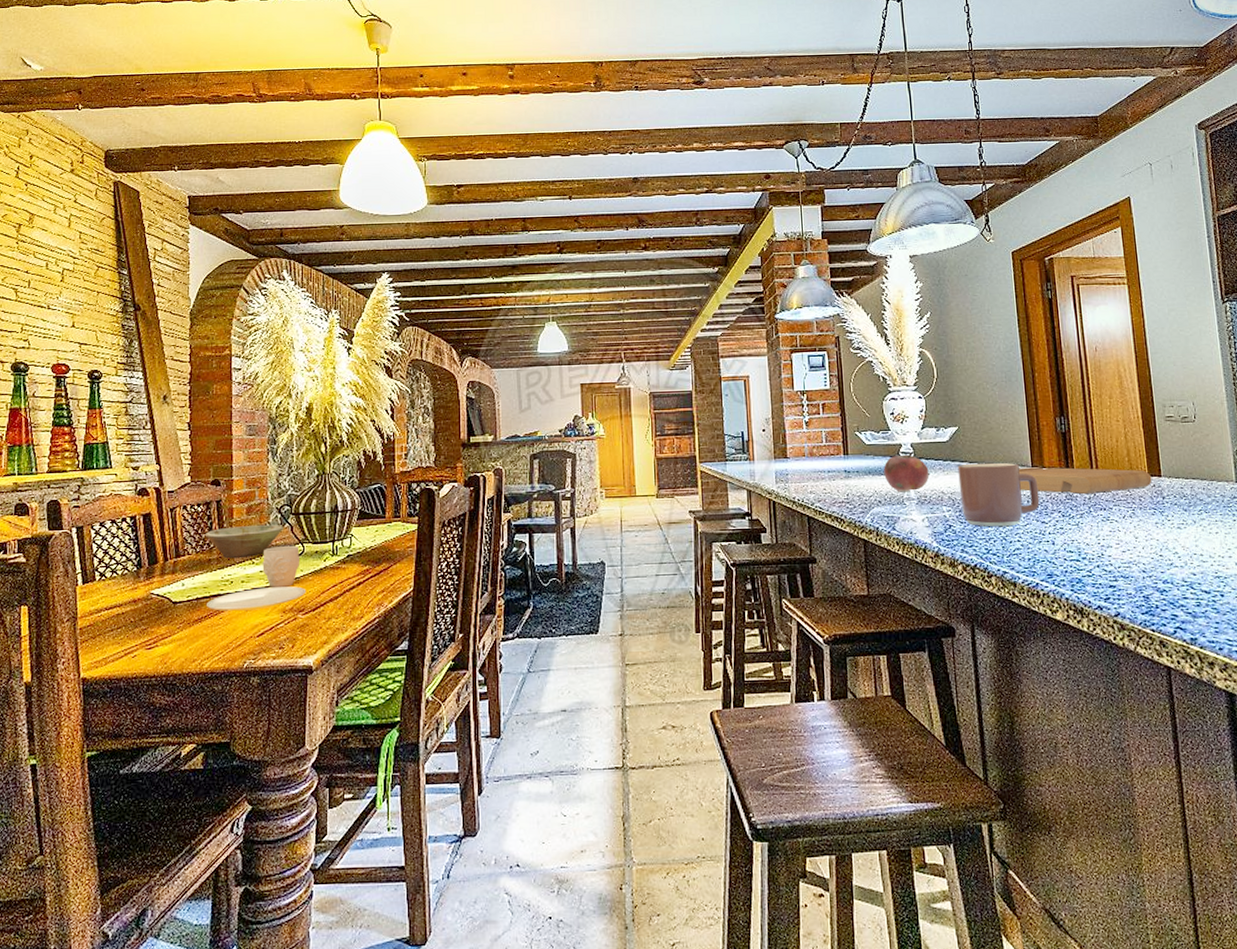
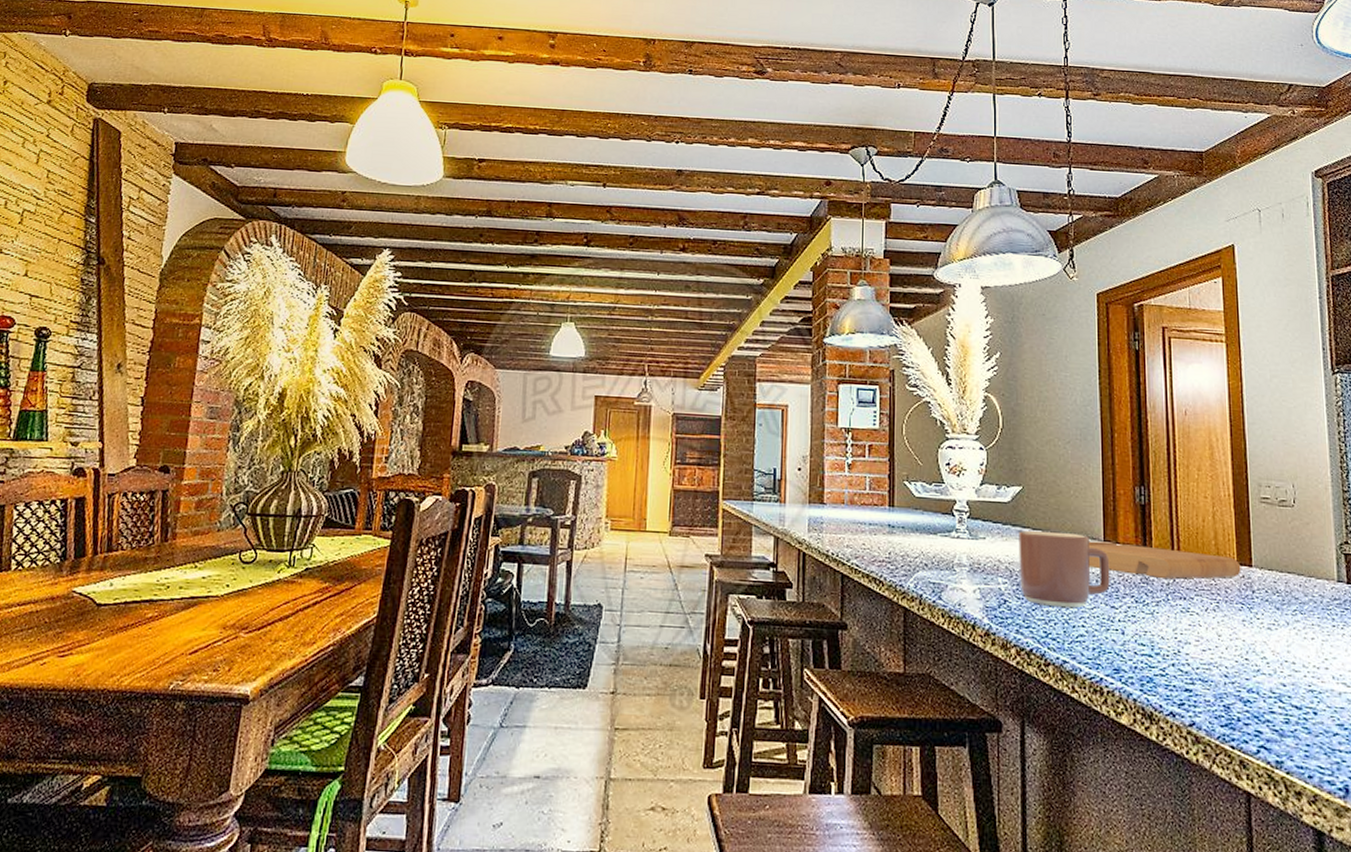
bowl: present [204,524,283,559] -> none [143,522,236,560]
plate: present [207,586,307,612] -> none [135,597,254,624]
cup: present [262,545,301,589] -> none [205,550,251,600]
fruit: present [884,453,929,492] -> none [933,511,985,557]

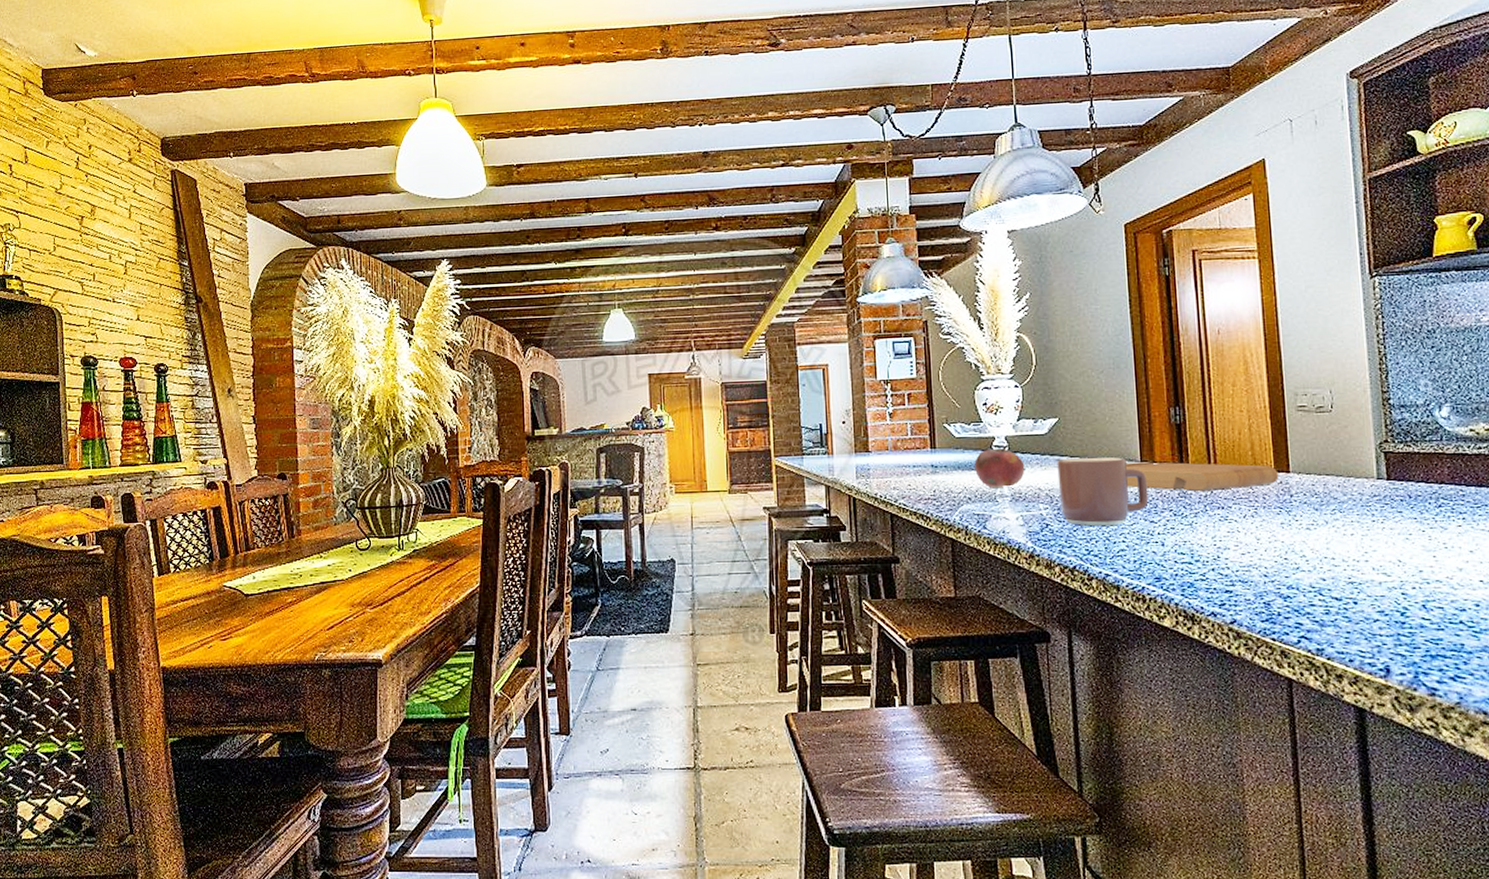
fruit: none [933,511,985,557] -> present [974,446,1025,489]

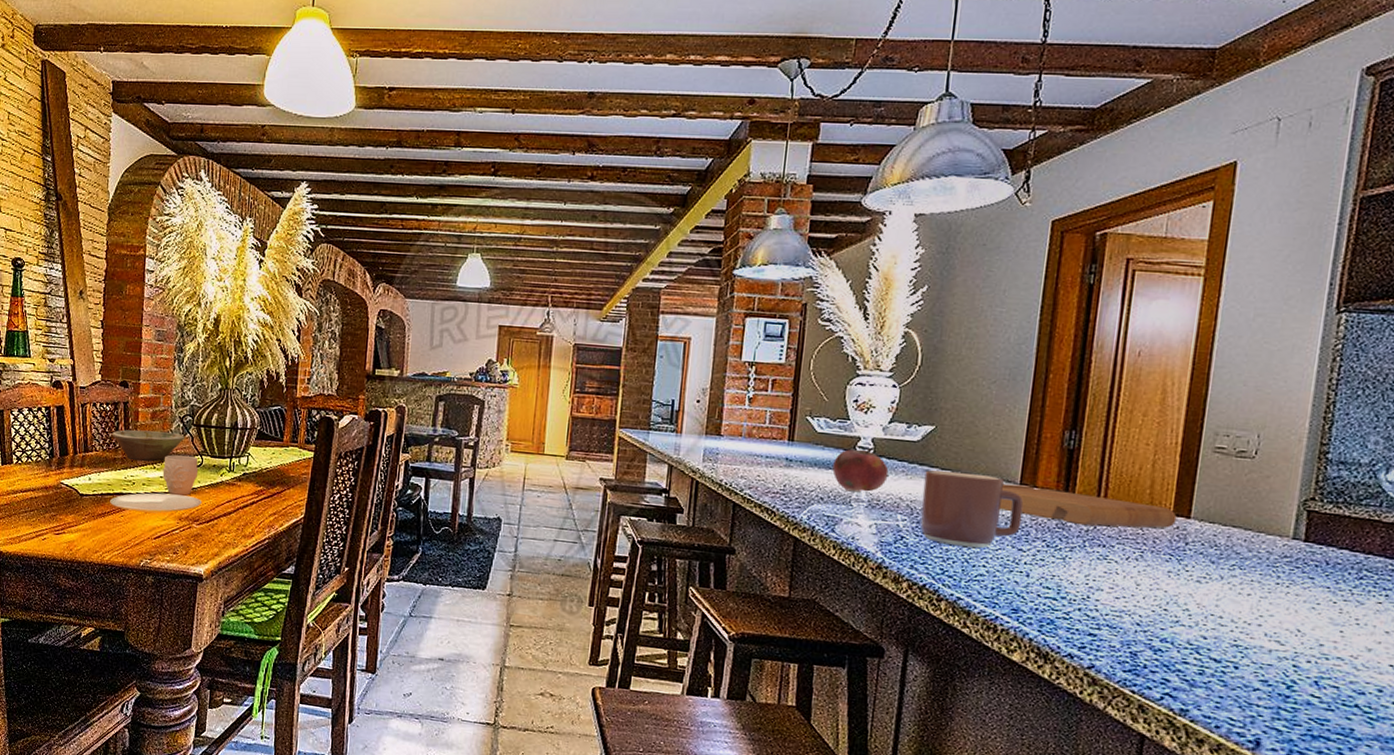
bowl: none [273,518,349,553] -> present [111,429,184,462]
plate: none [277,581,374,605] -> present [110,492,202,514]
cup: none [330,539,367,583] -> present [162,455,199,496]

